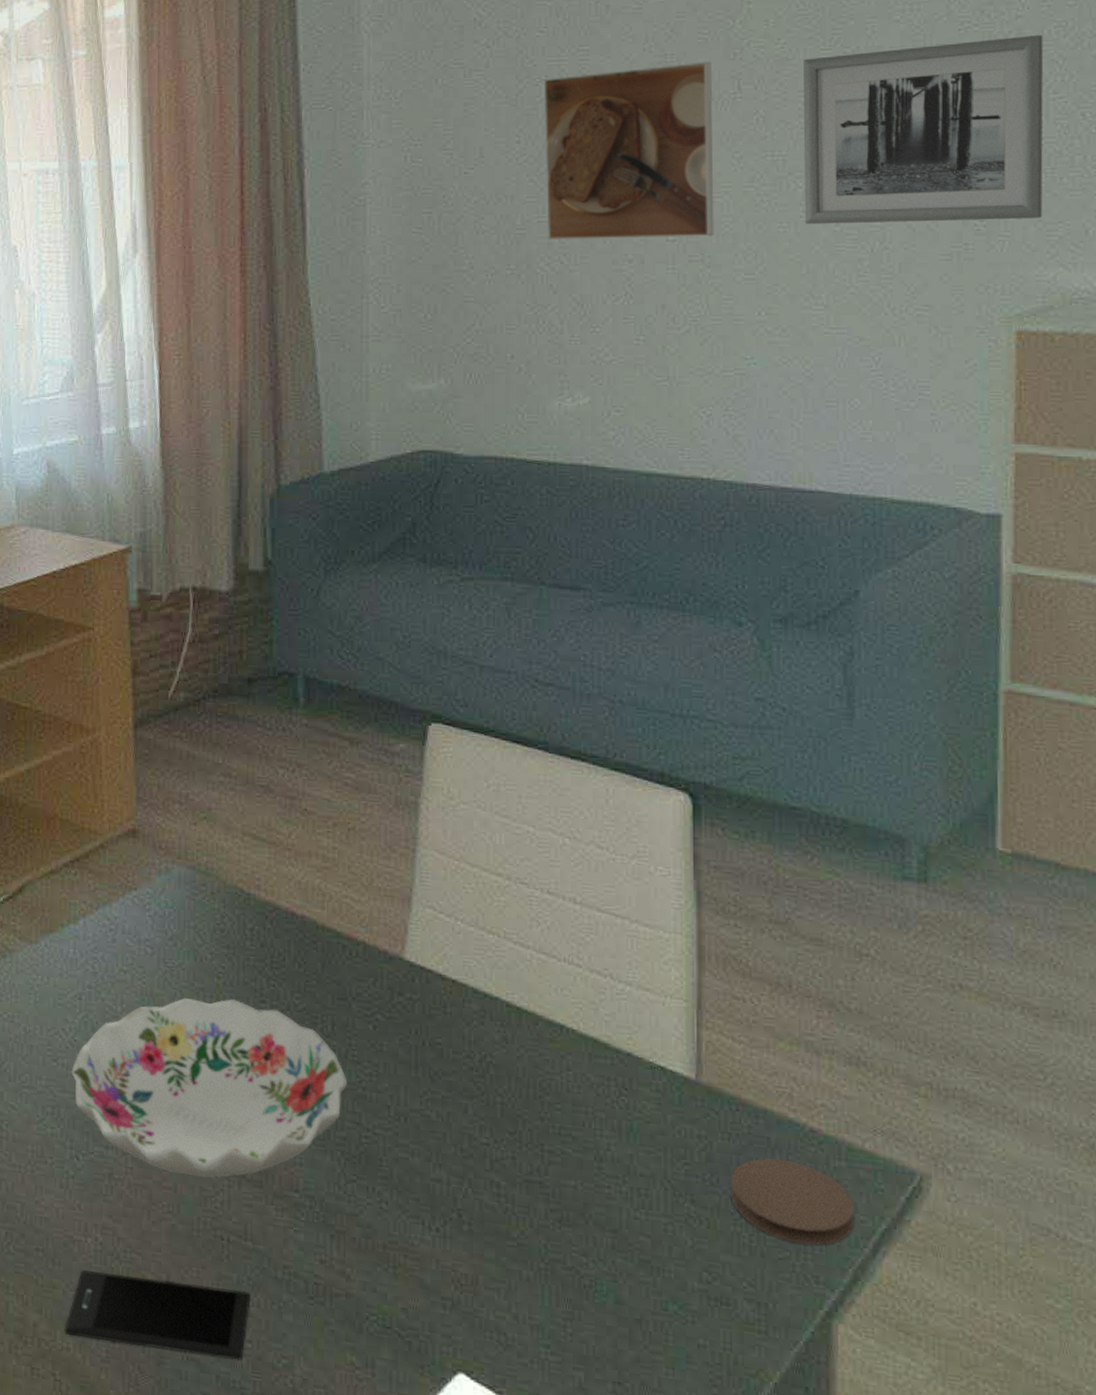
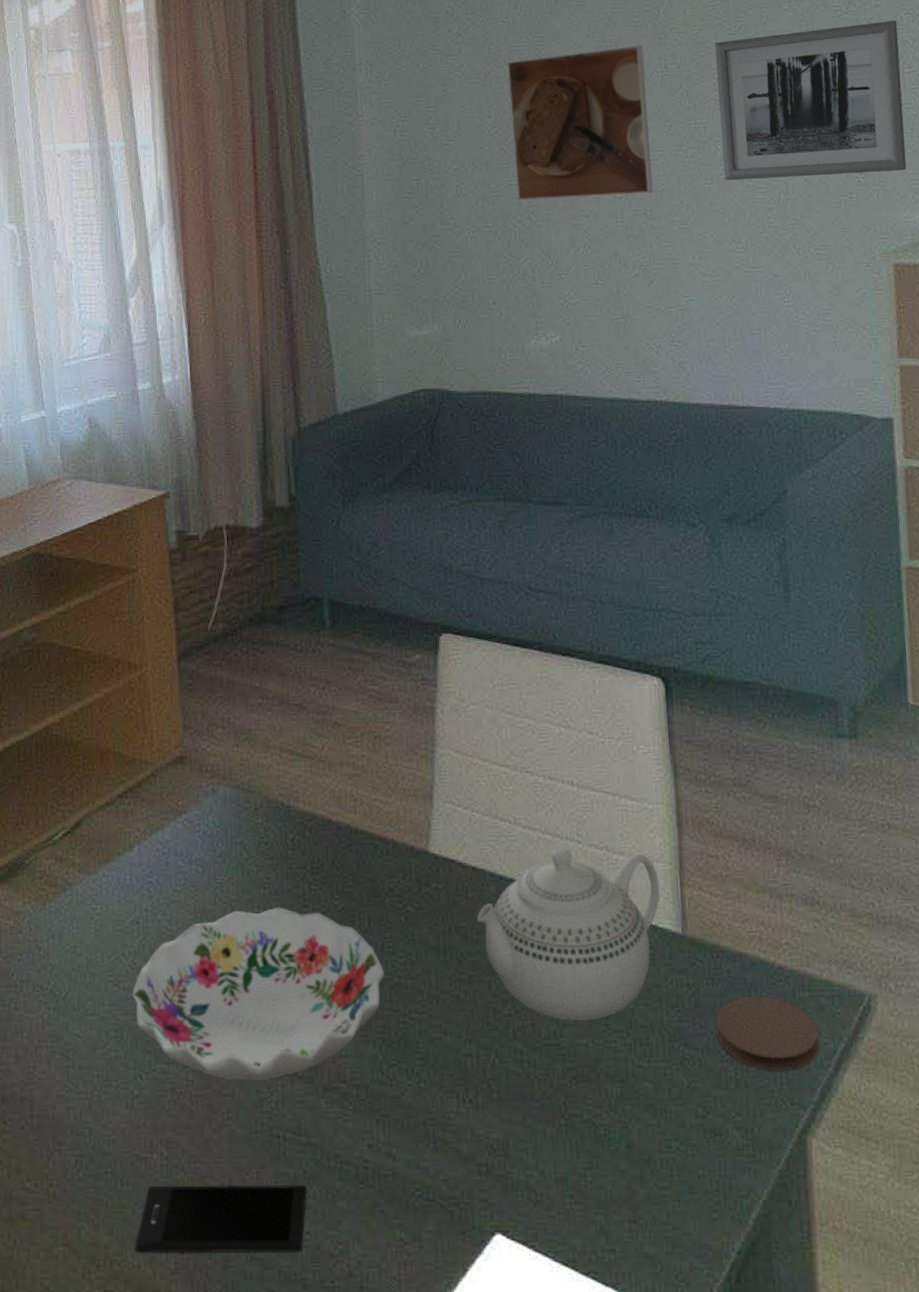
teapot: none [456,969,672,1161] -> present [477,847,660,1021]

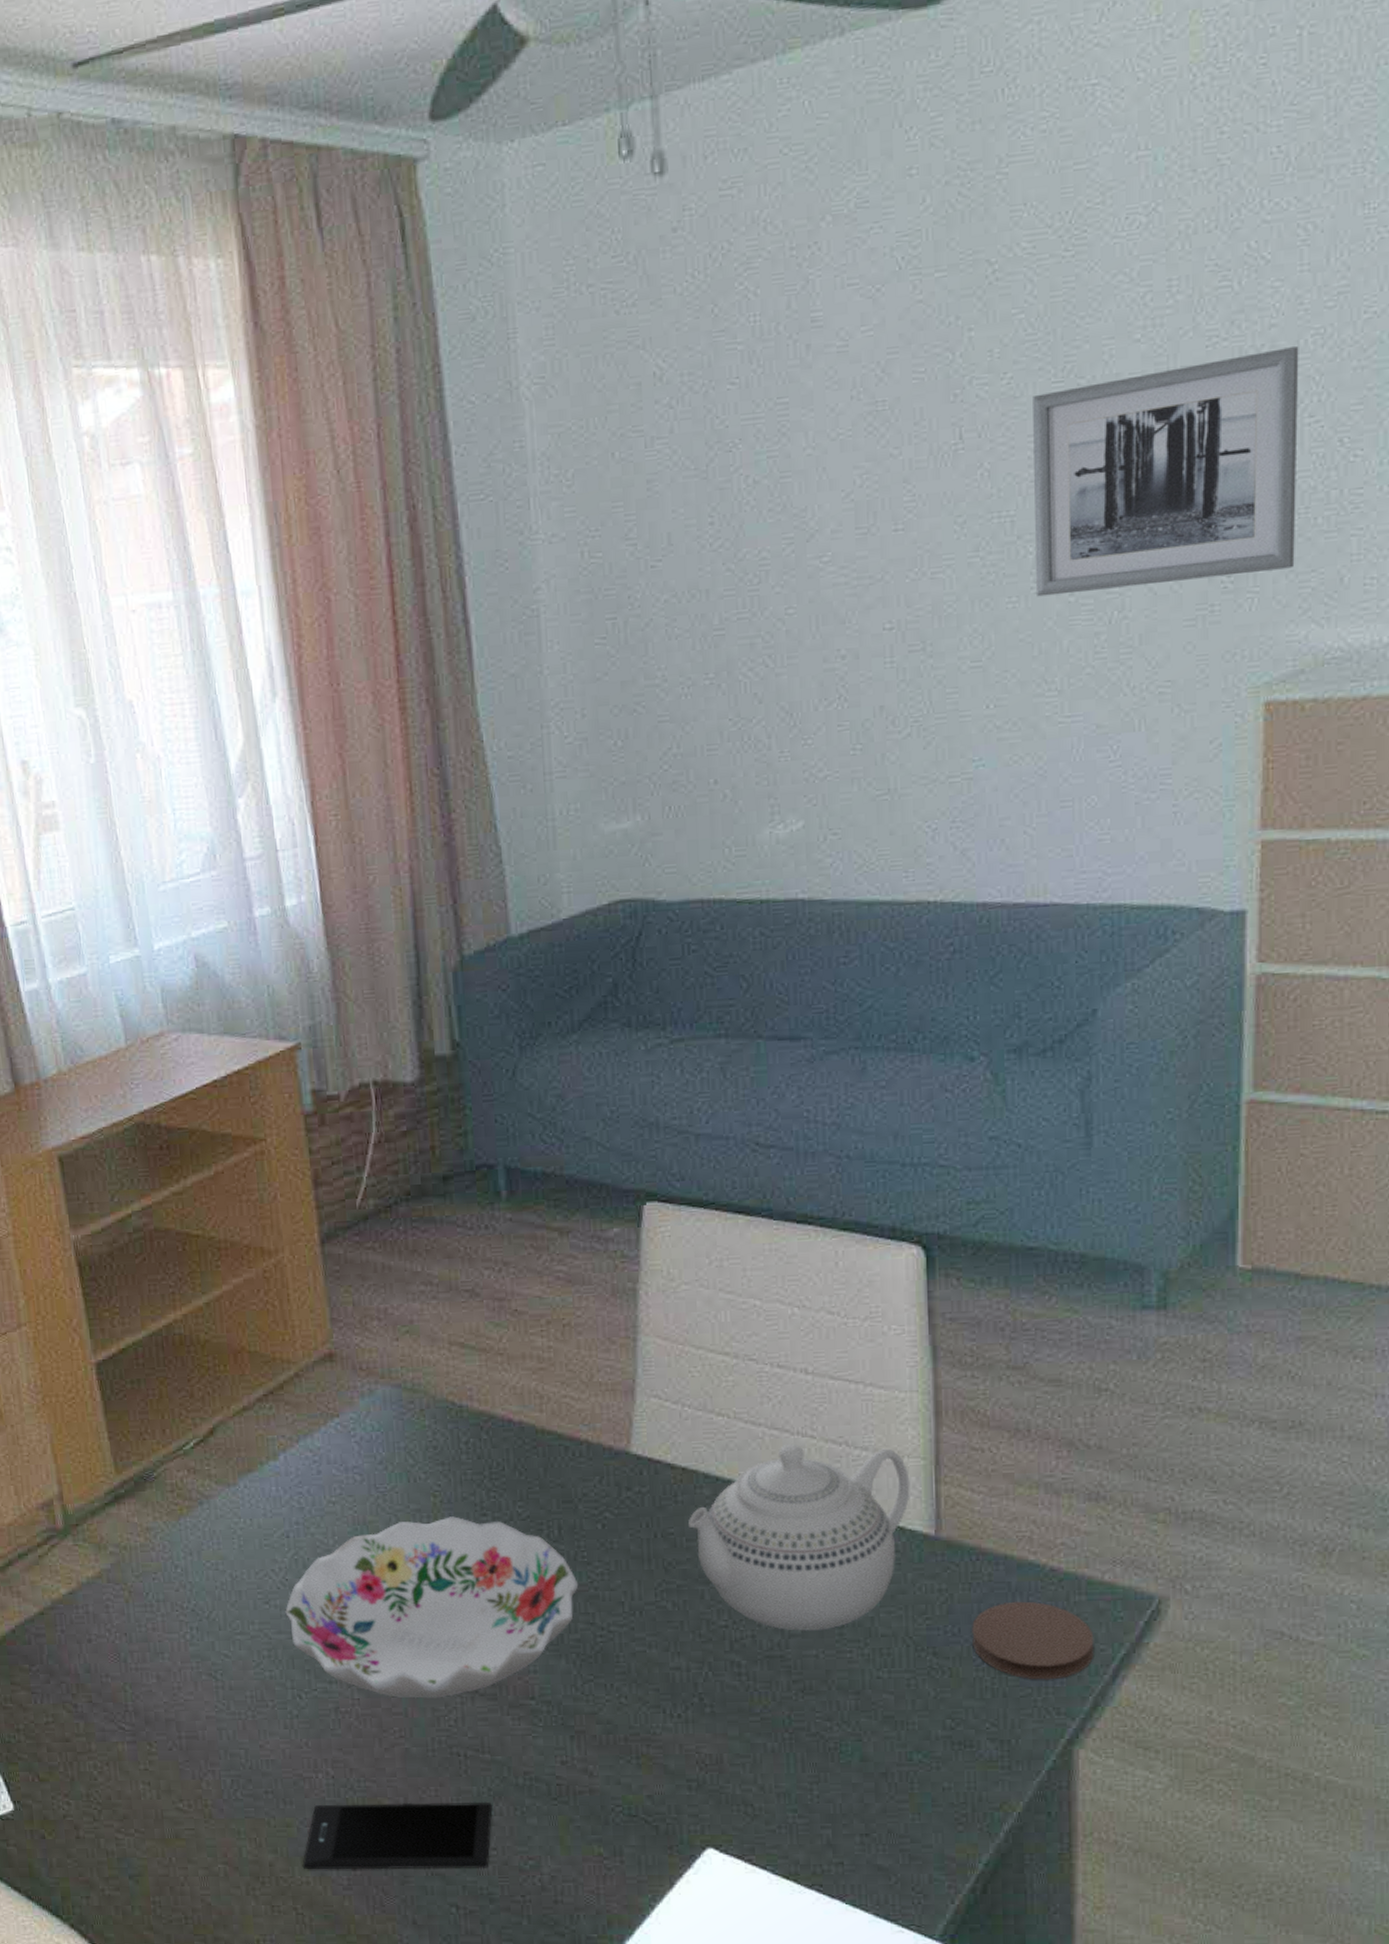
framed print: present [507,45,654,201] -> none [737,406,936,641]

